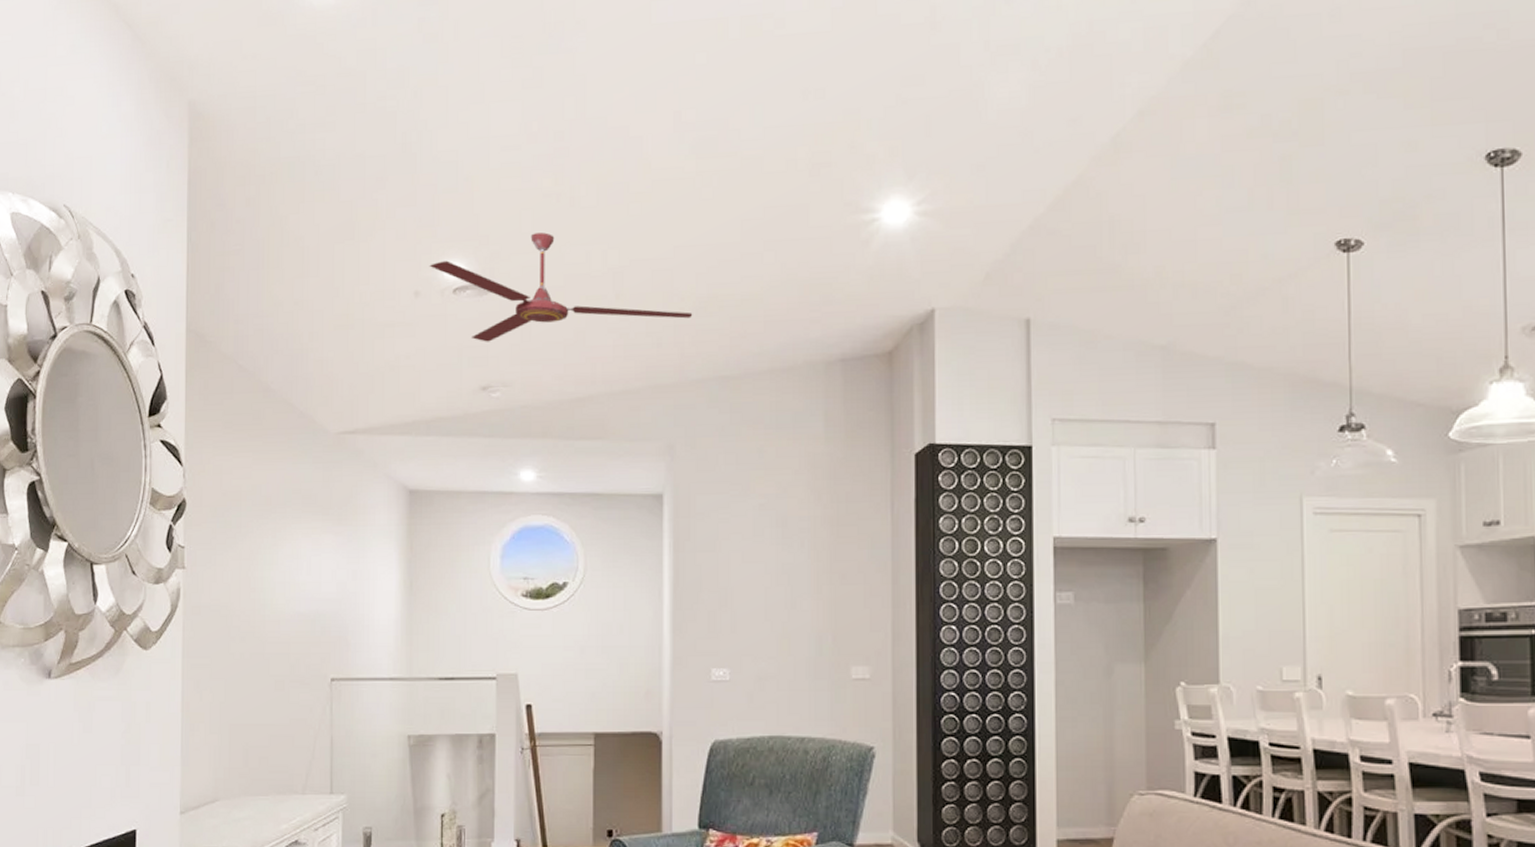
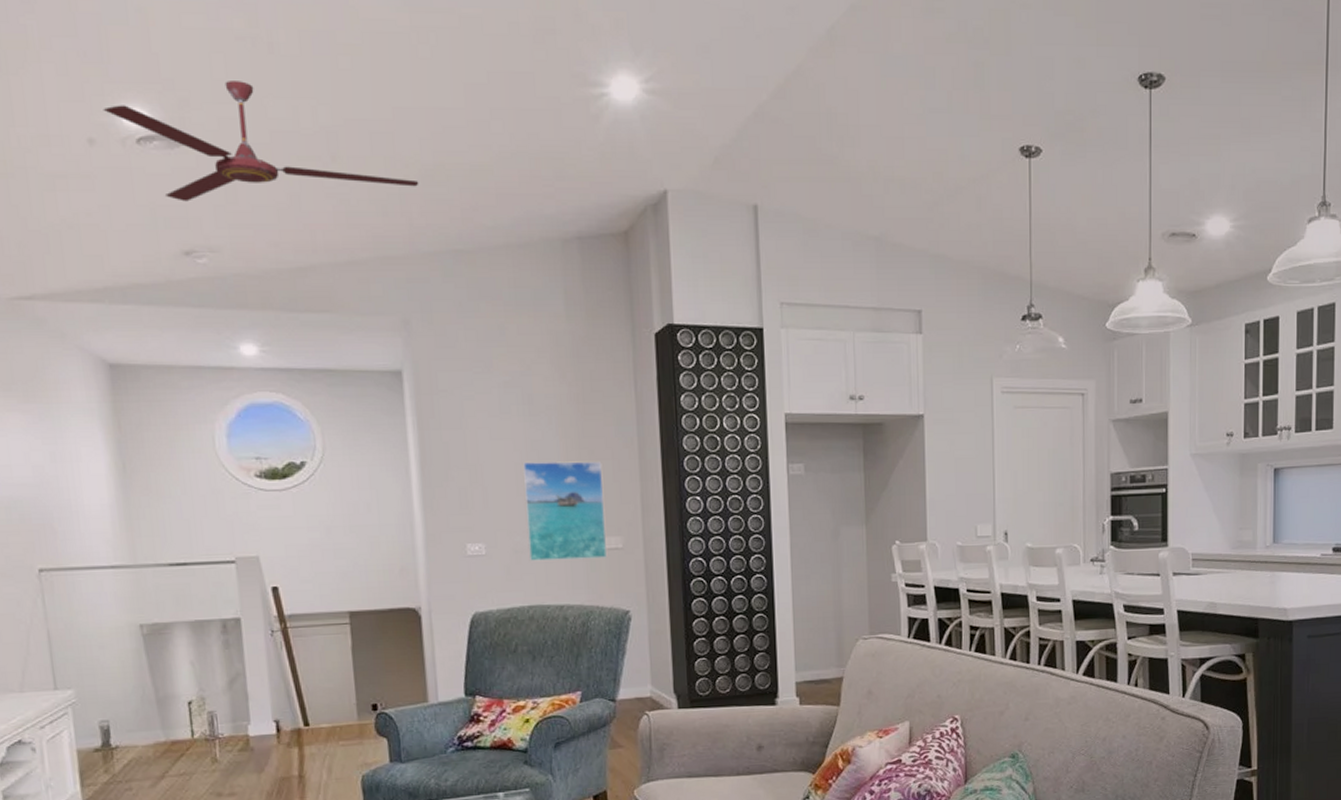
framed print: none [772,585,854,689] -> present [522,461,608,561]

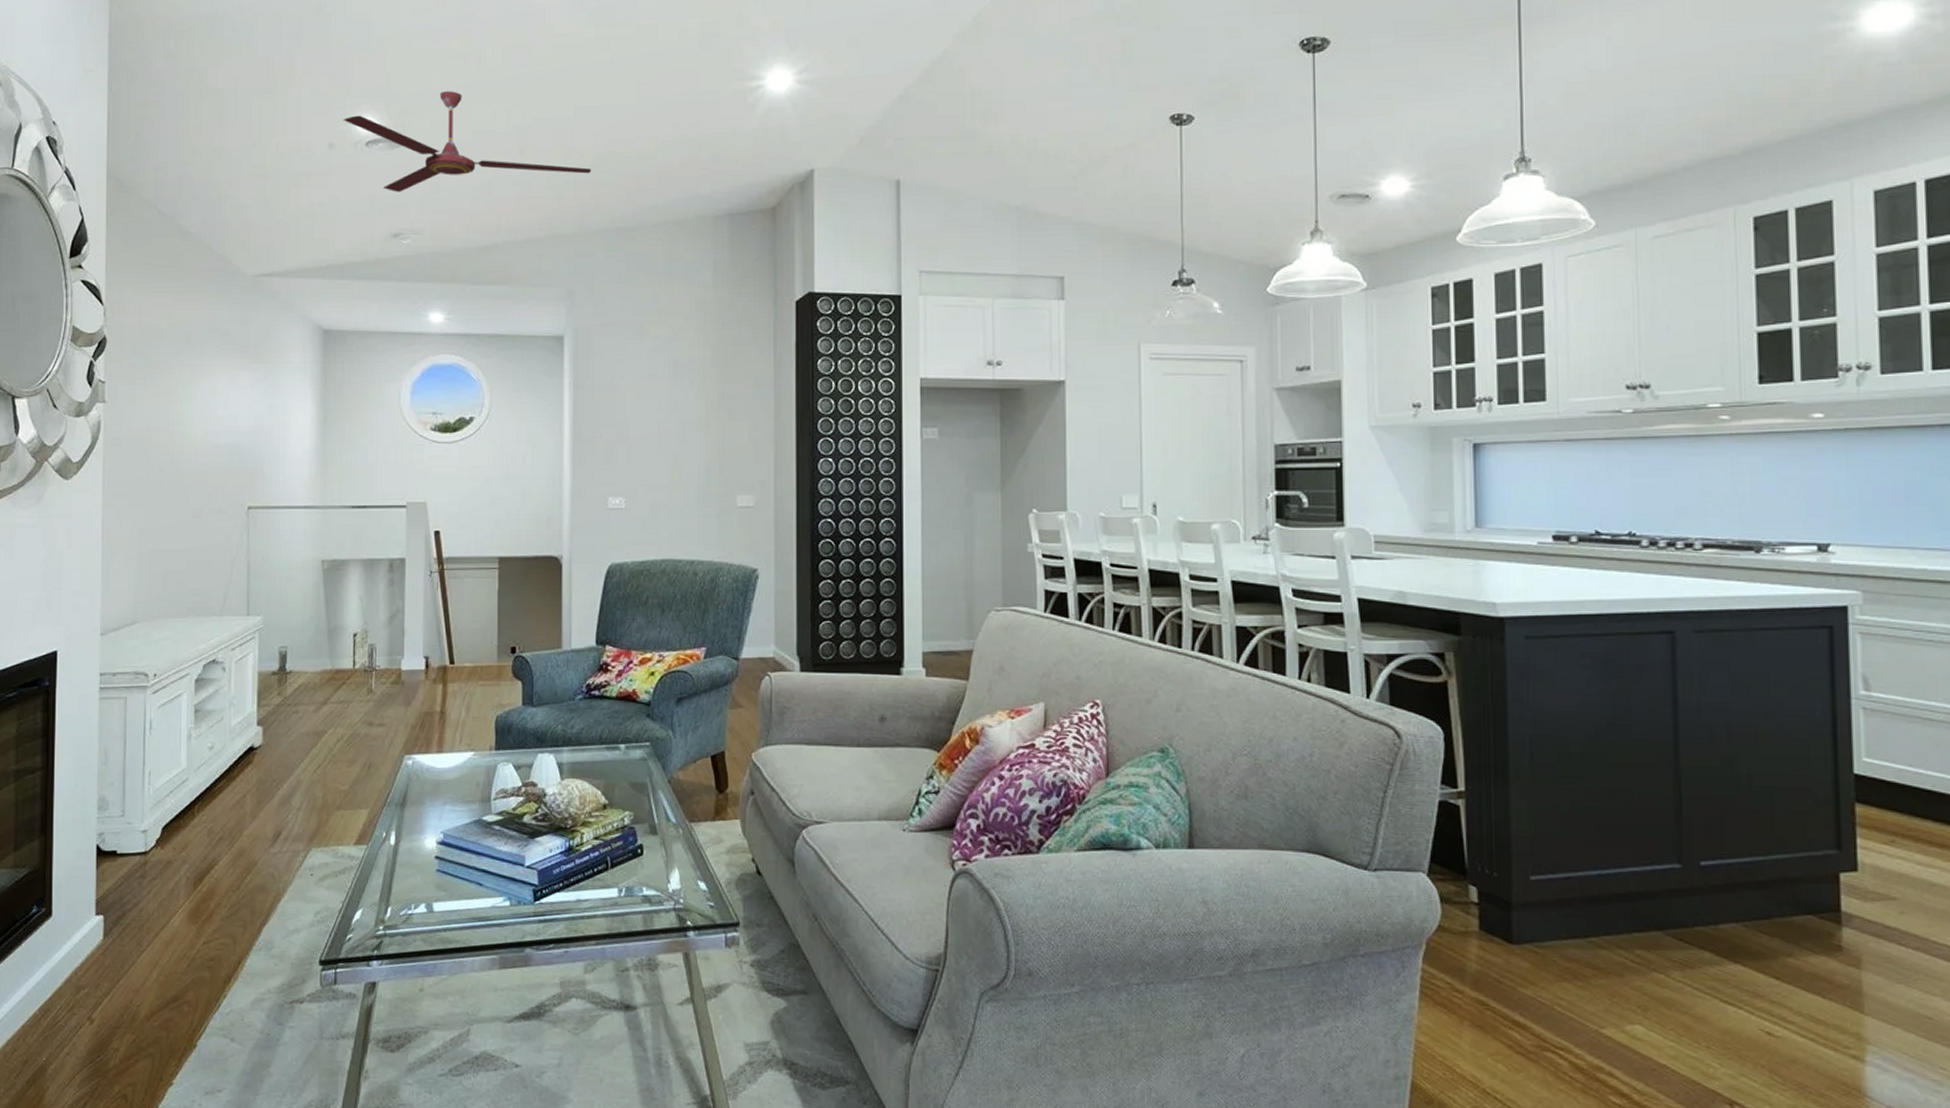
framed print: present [522,461,608,561] -> none [664,421,739,516]

